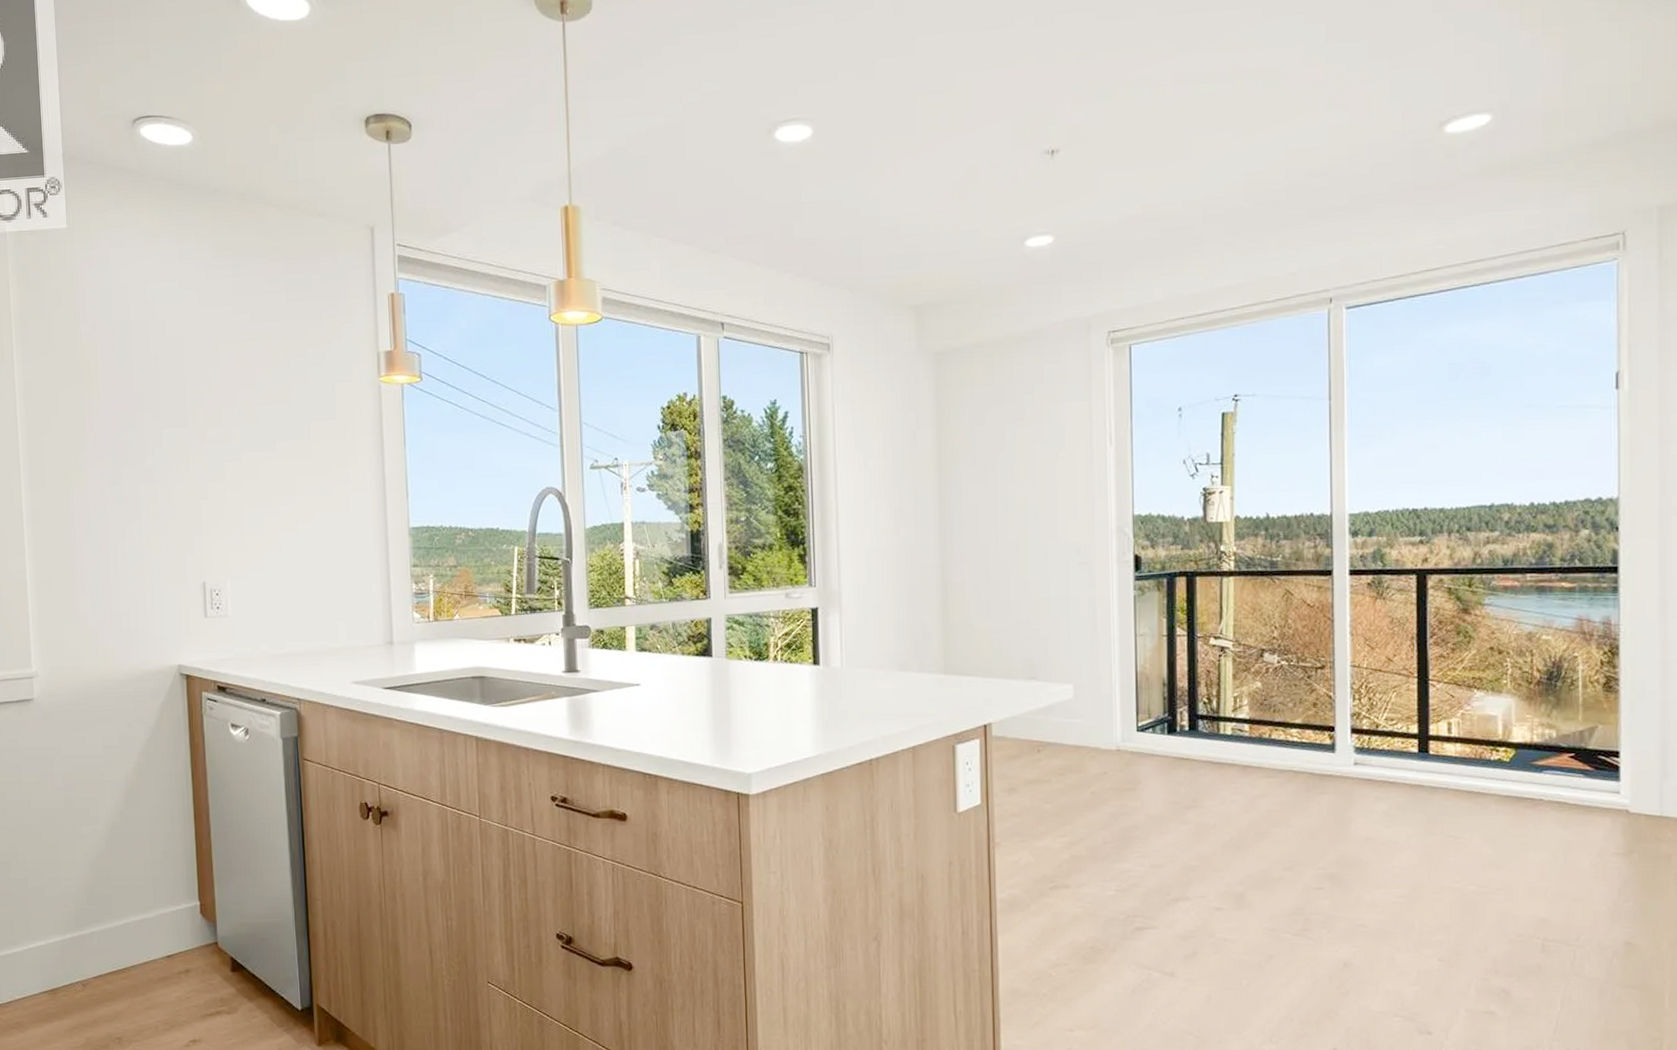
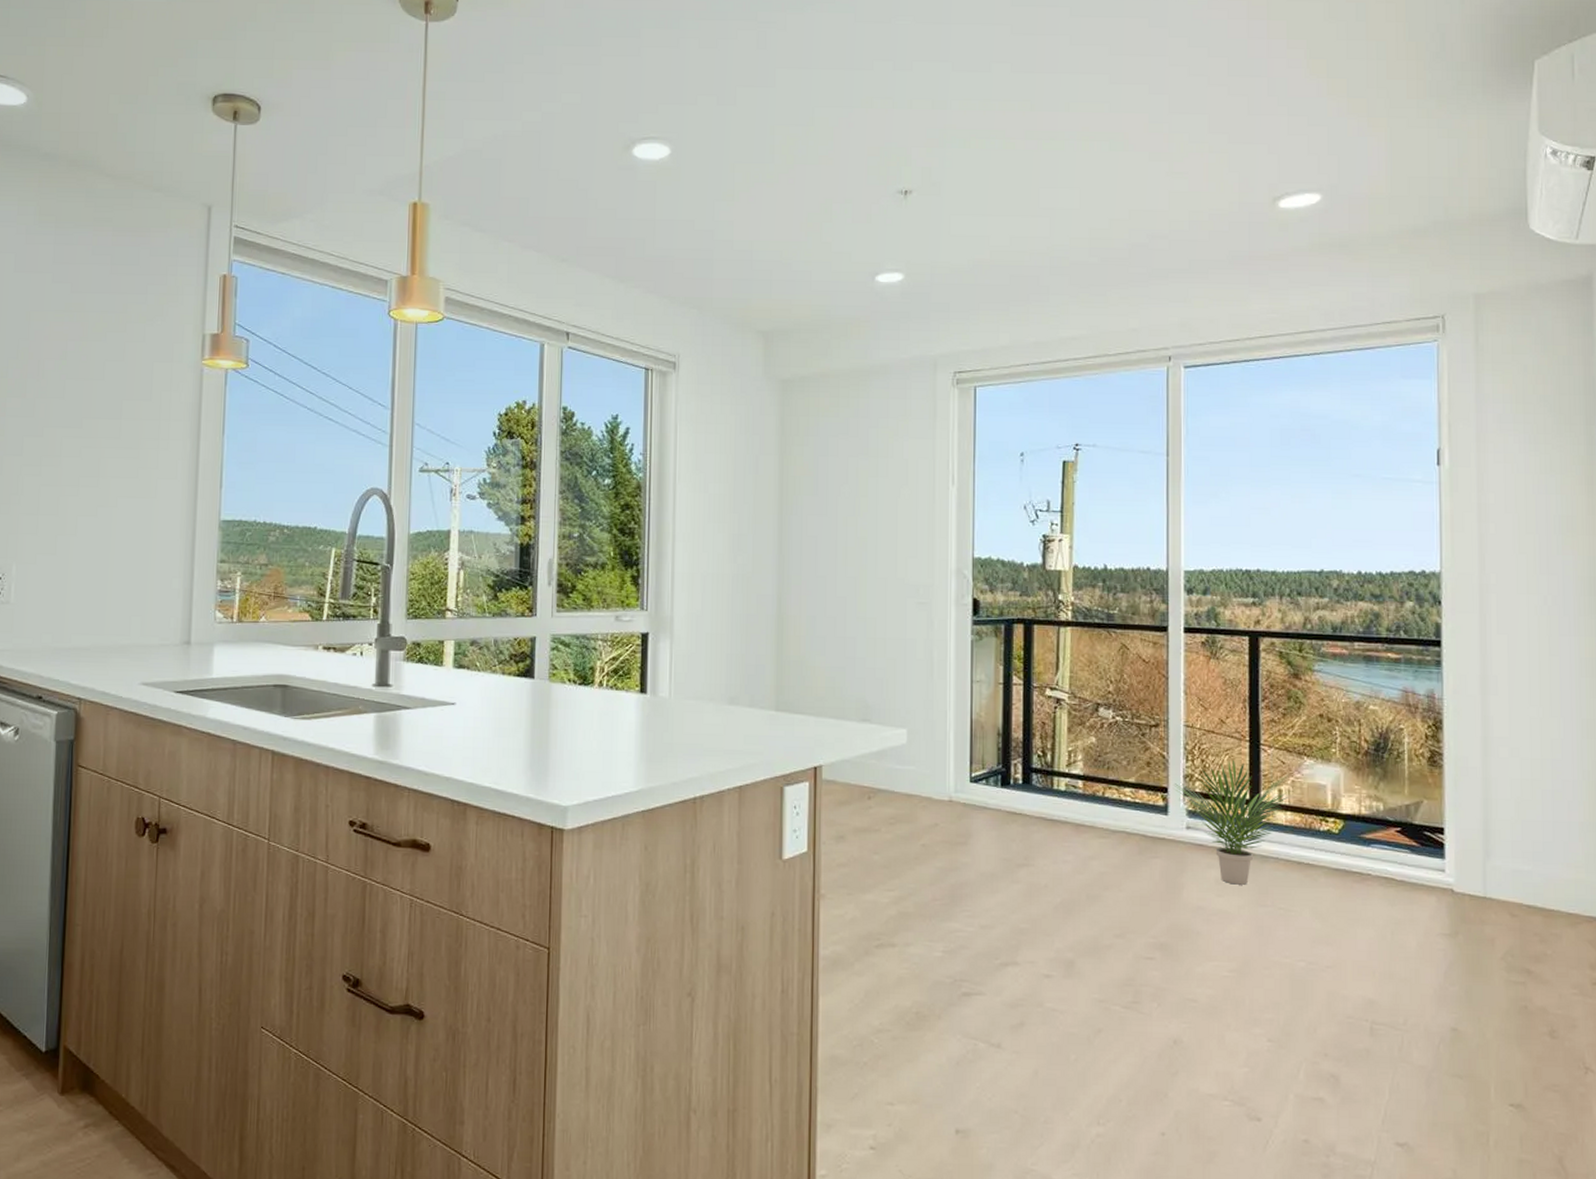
potted plant: none [1341,696,1459,816] -> present [1174,759,1289,885]

